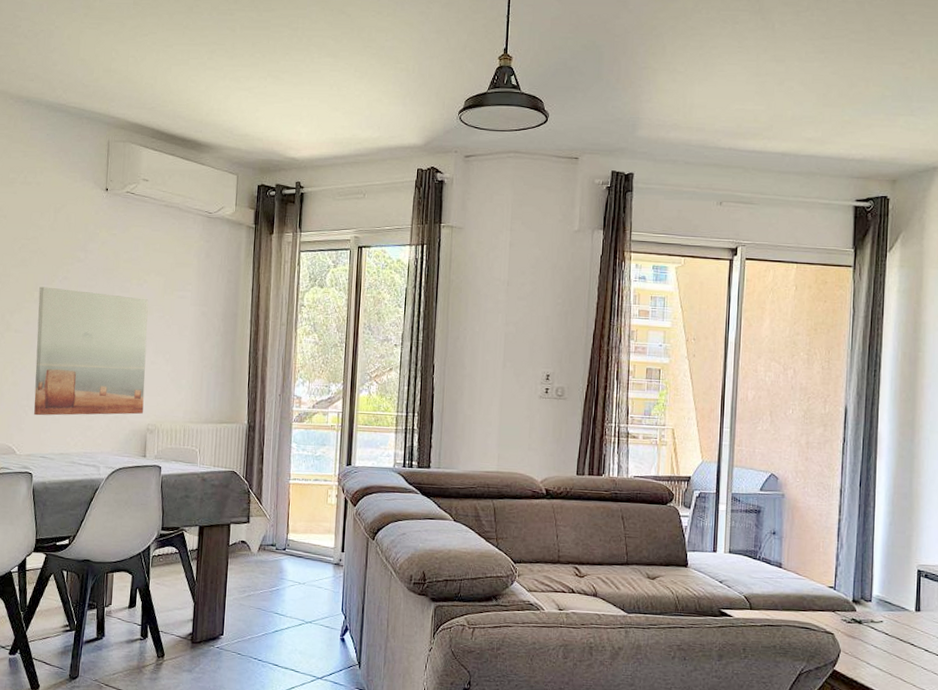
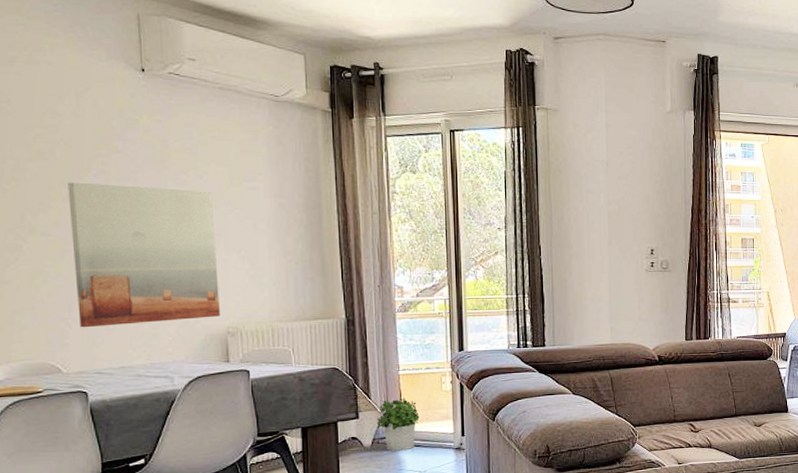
potted plant: none [264,507,304,560] -> present [376,398,420,451]

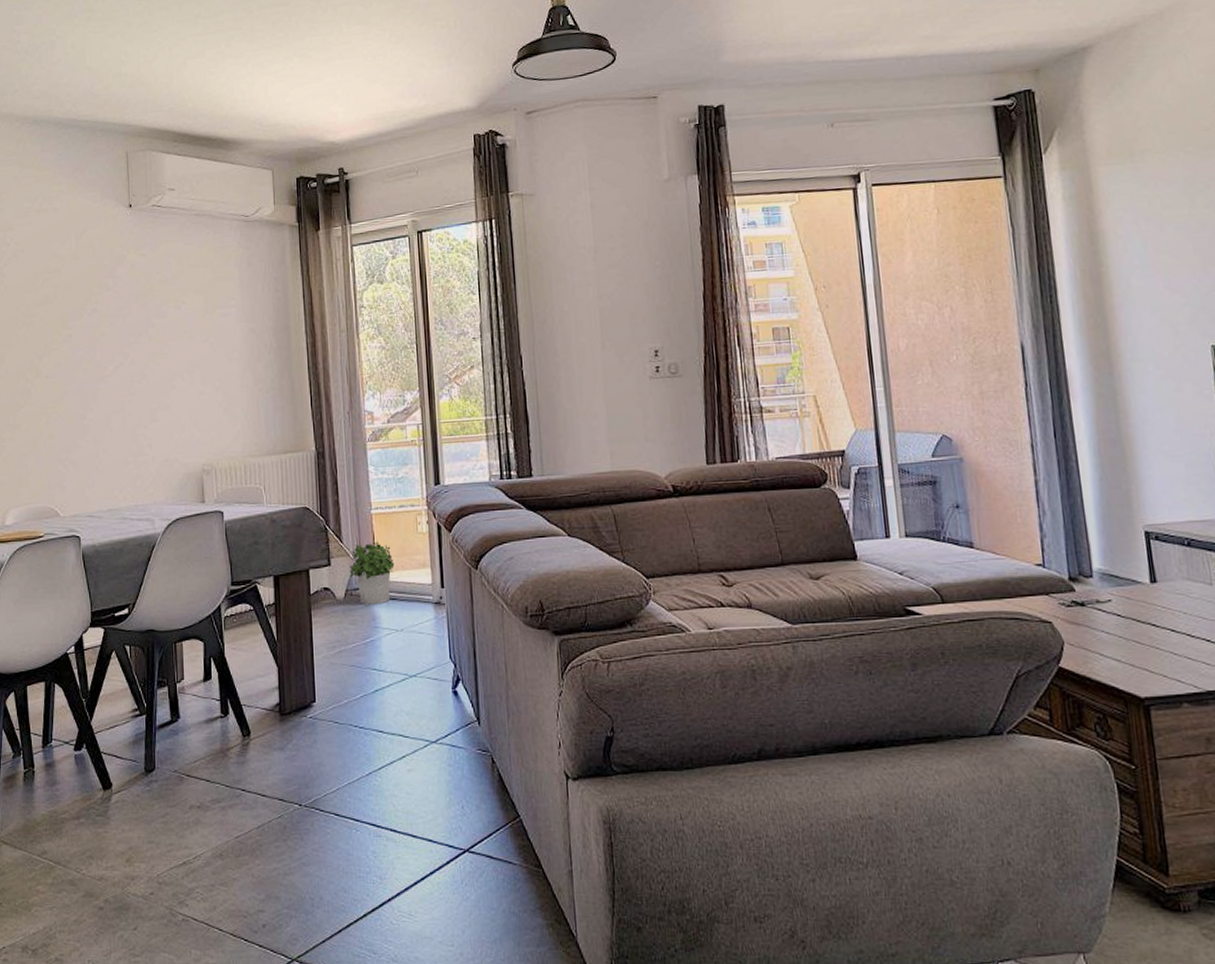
wall art: present [67,182,220,328] -> none [67,322,196,470]

